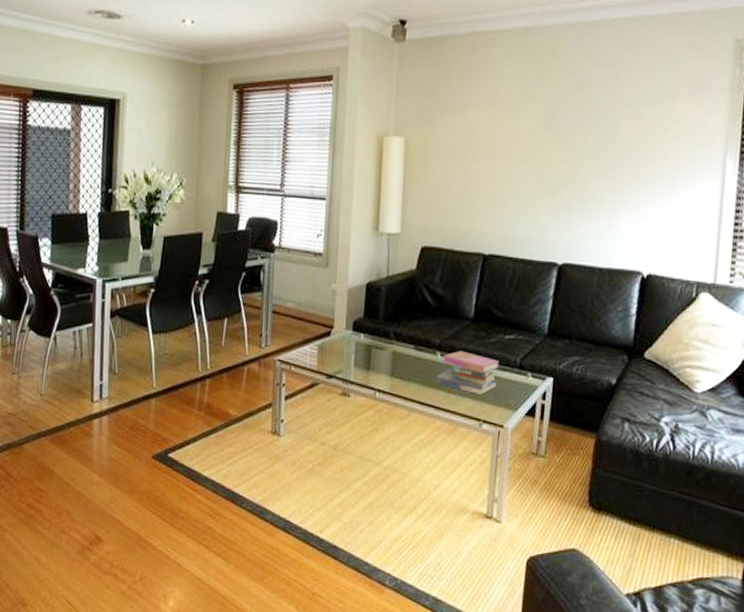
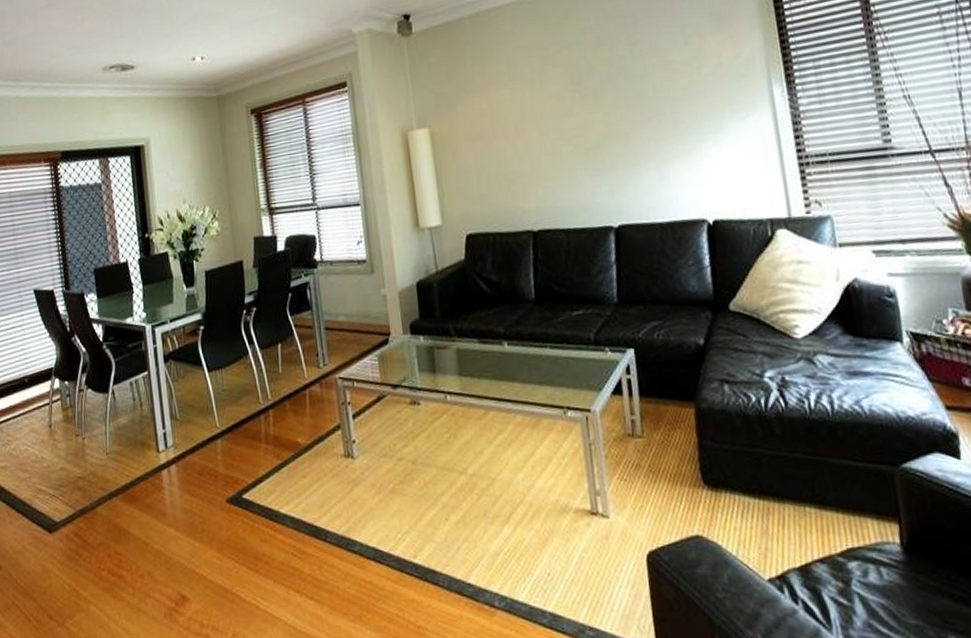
books: present [436,350,500,395] -> none [507,336,574,380]

